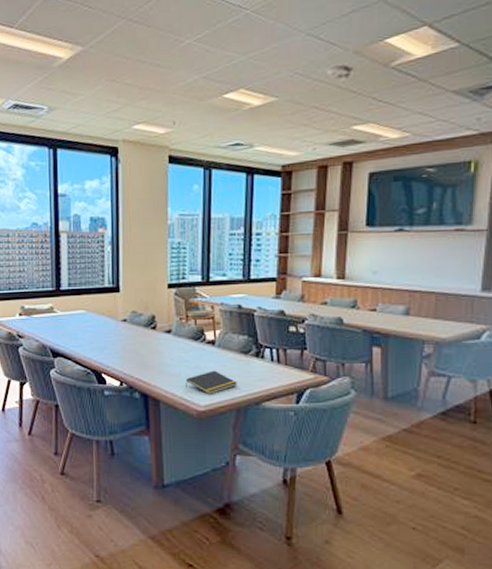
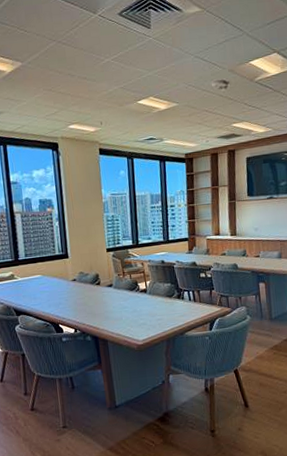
notepad: present [186,370,237,394] -> none [126,312,166,331]

